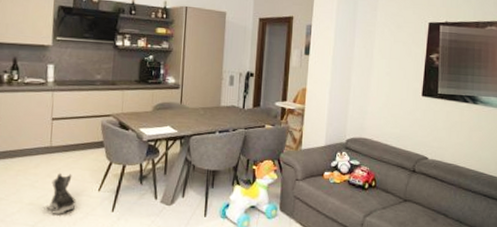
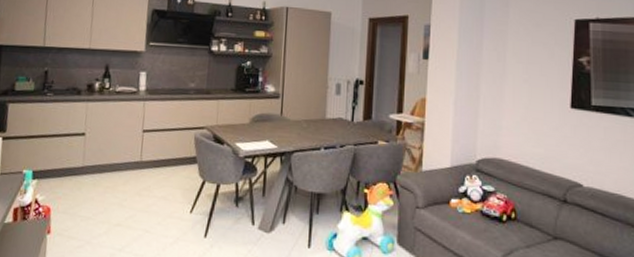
plush toy: present [46,172,77,214] -> none [135,190,167,238]

